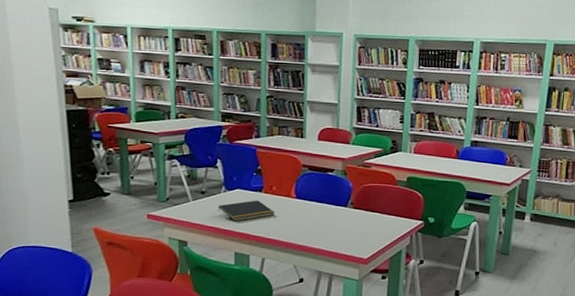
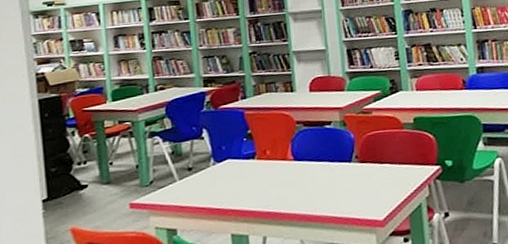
notepad: present [217,200,274,222] -> none [208,168,272,198]

